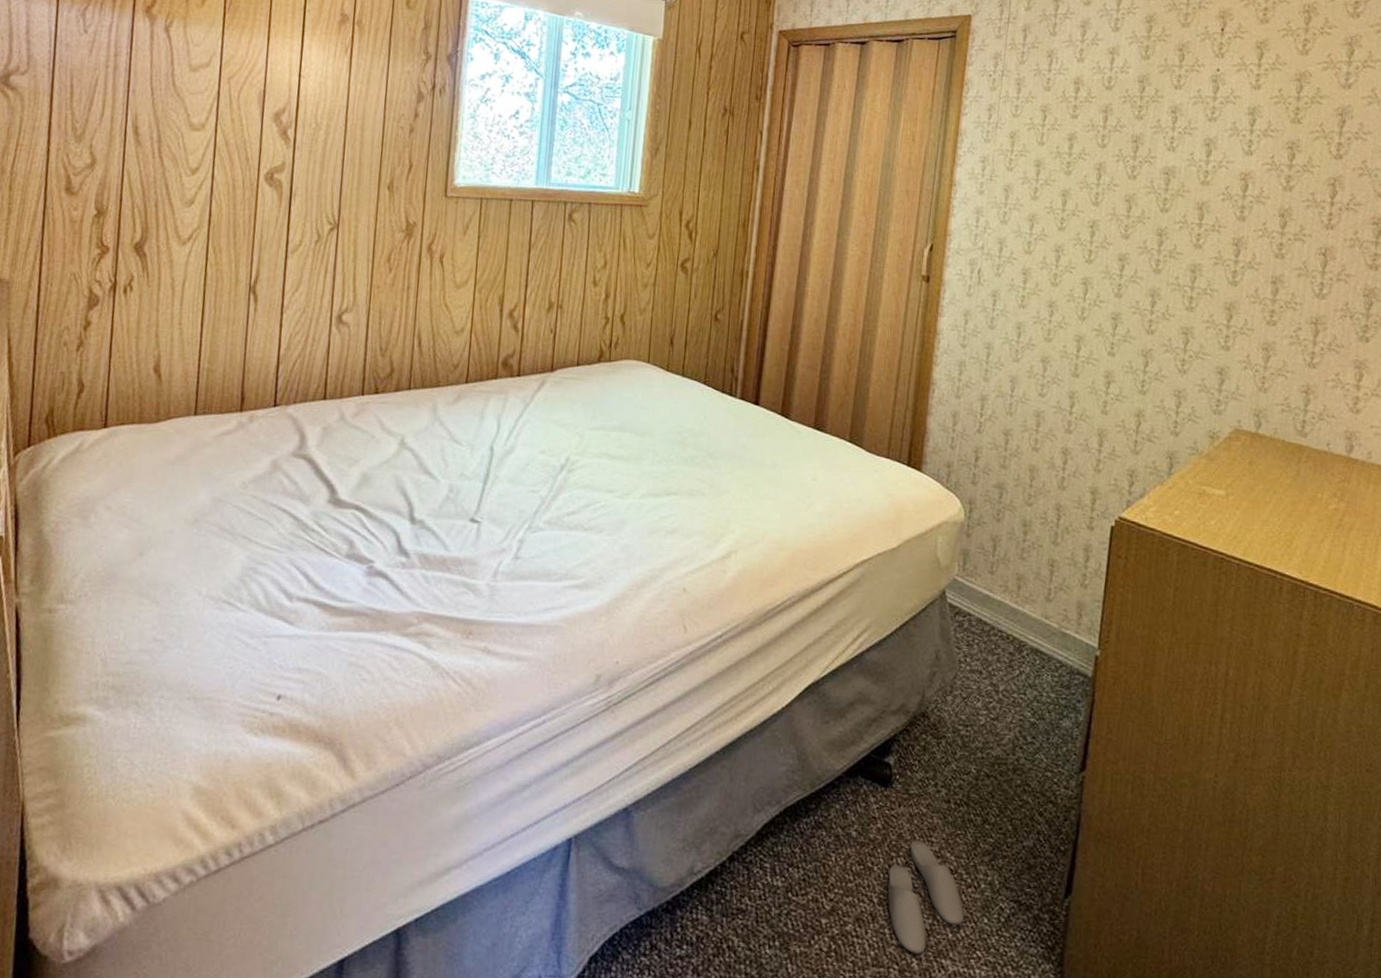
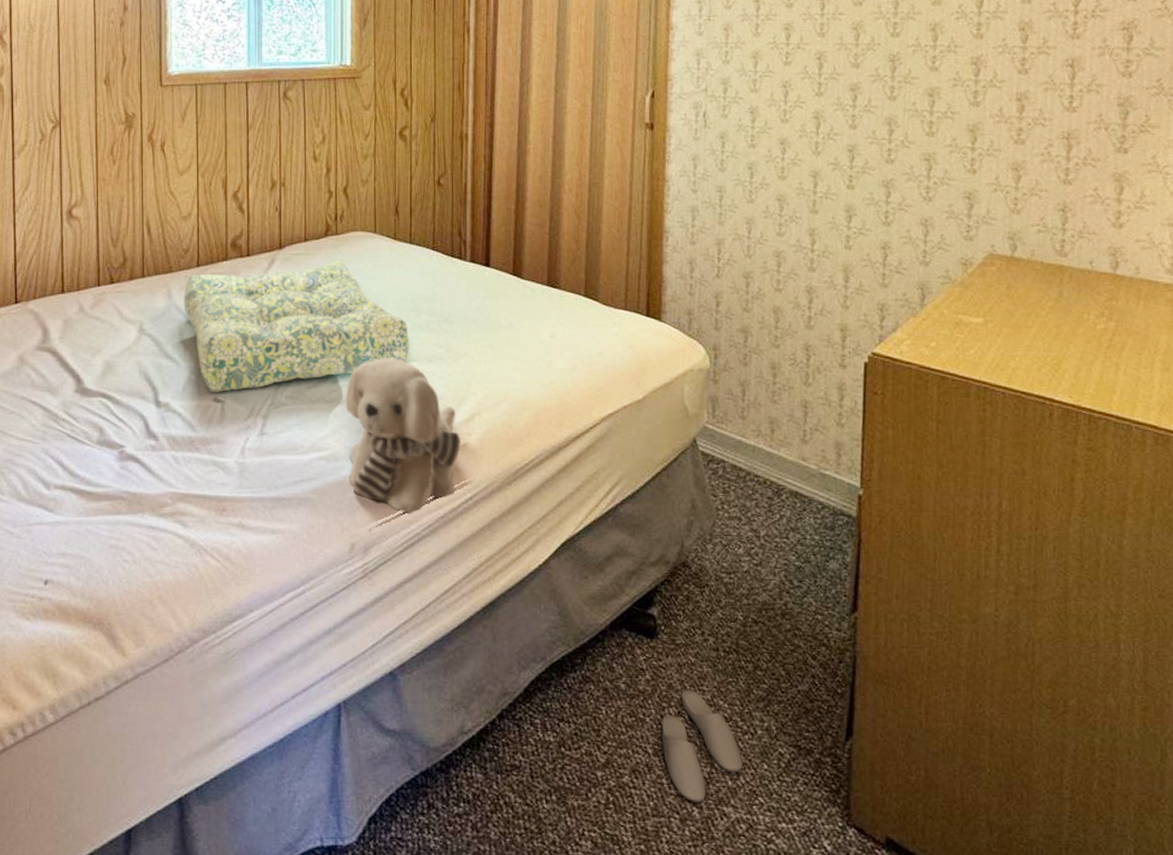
seat cushion: none [448,387,673,513] -> present [183,260,409,392]
plush toy: none [600,489,715,649] -> present [345,358,461,514]

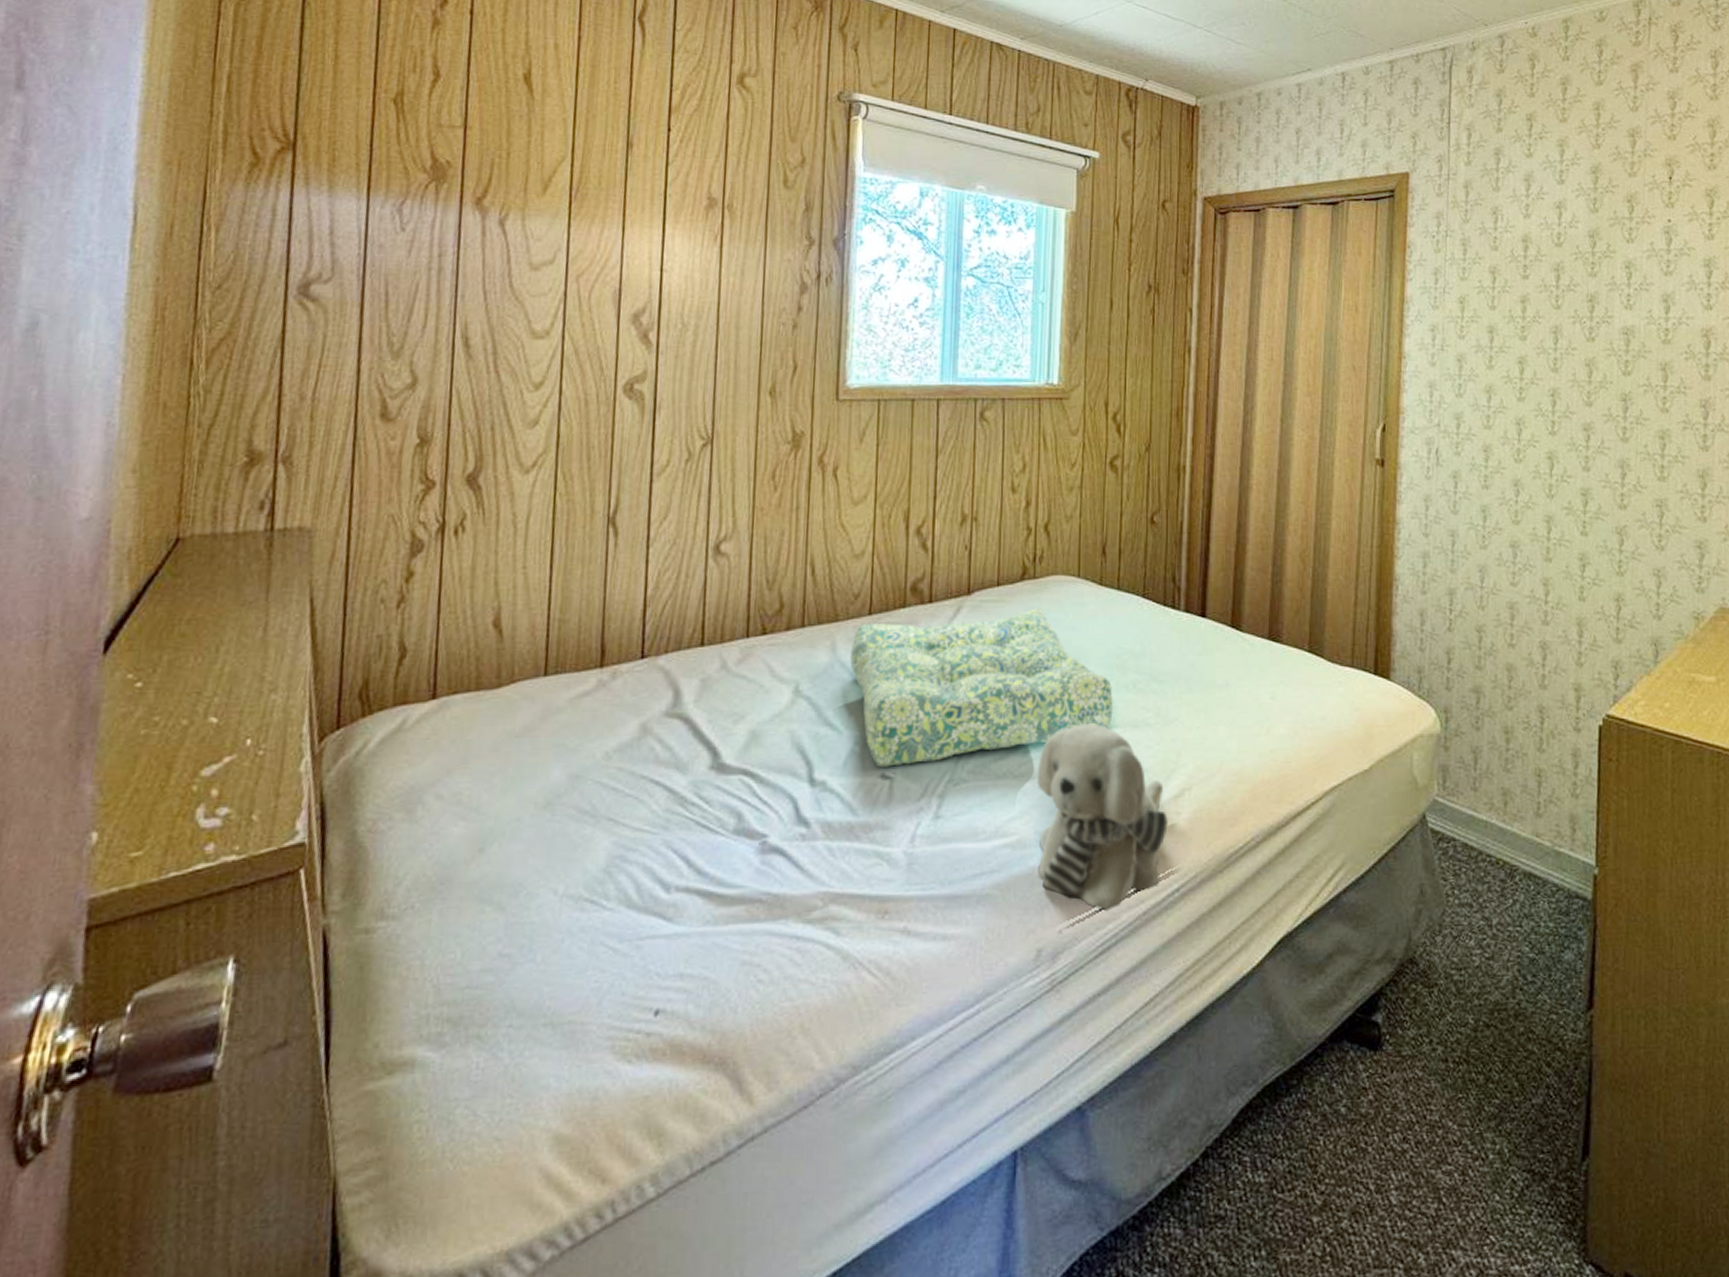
slippers: present [661,690,743,802] -> none [1384,1110,1473,1247]

